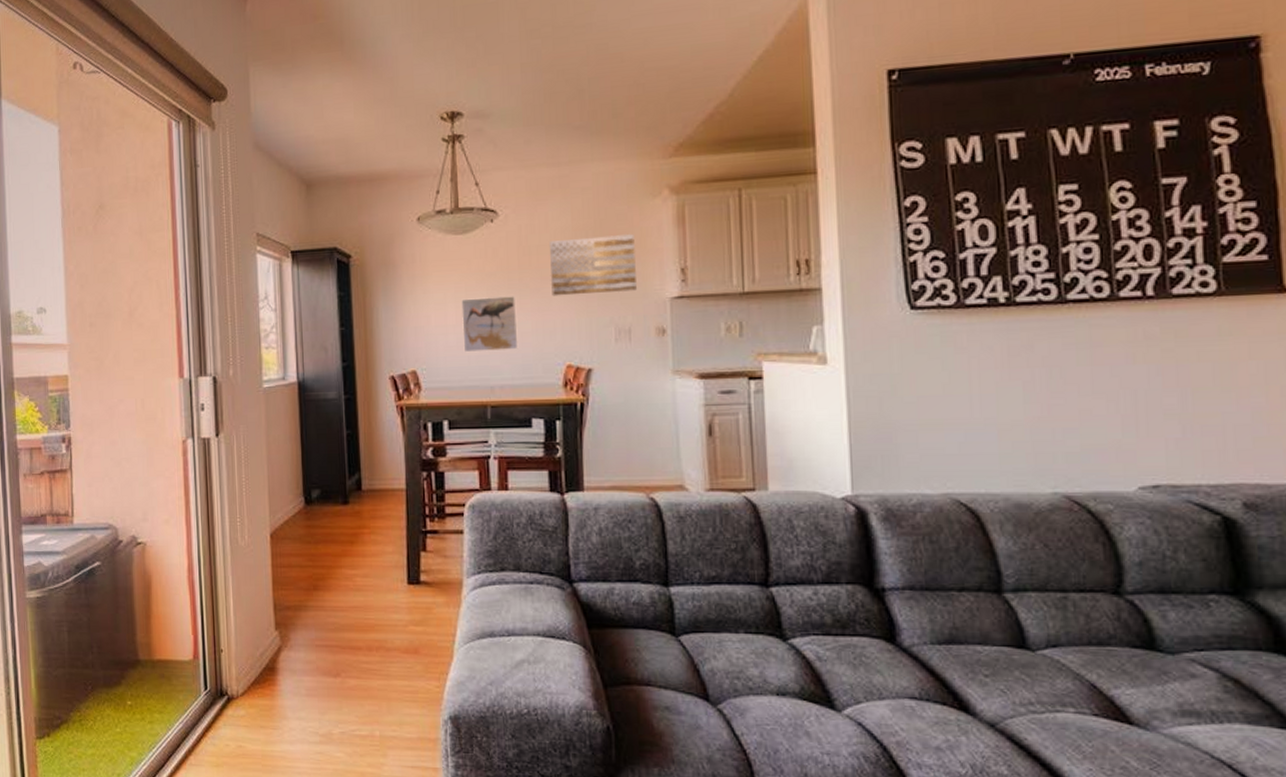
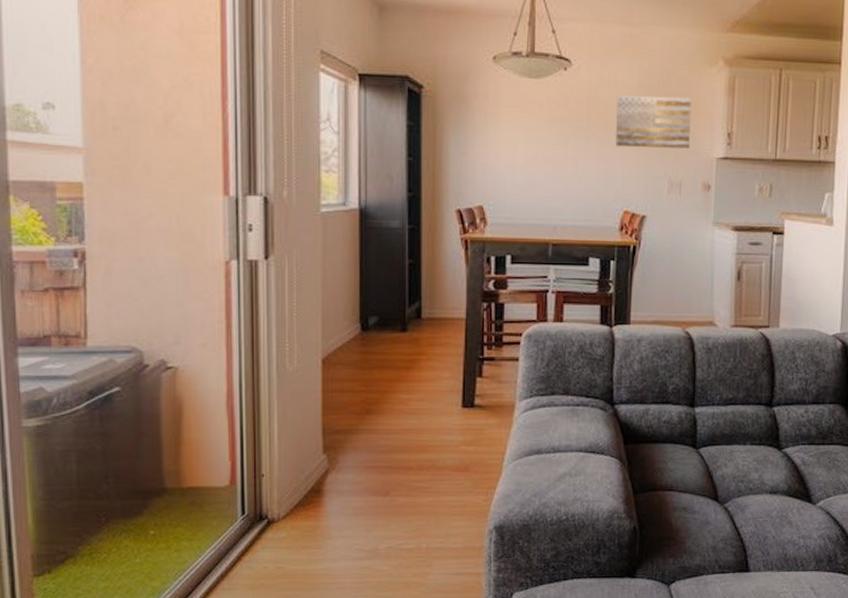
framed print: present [461,296,519,353] -> none [530,141,583,193]

